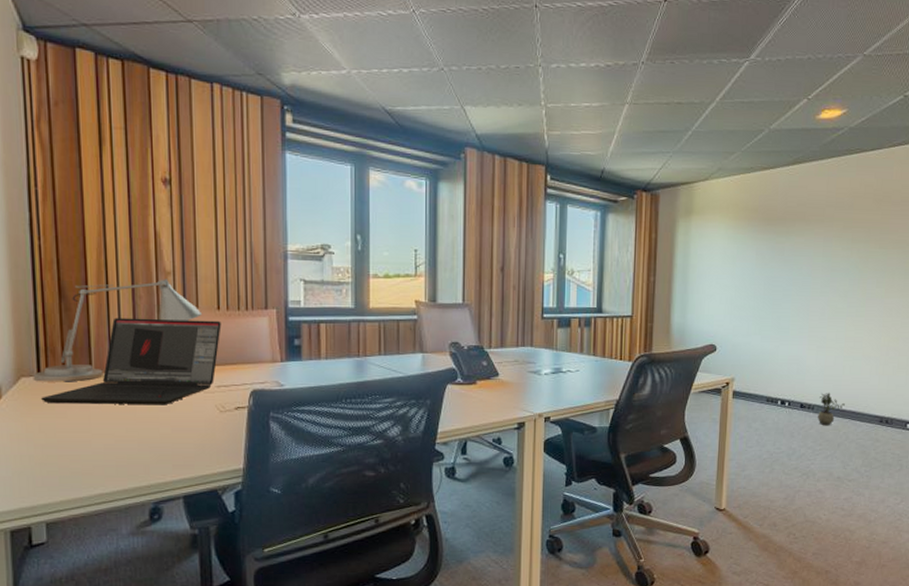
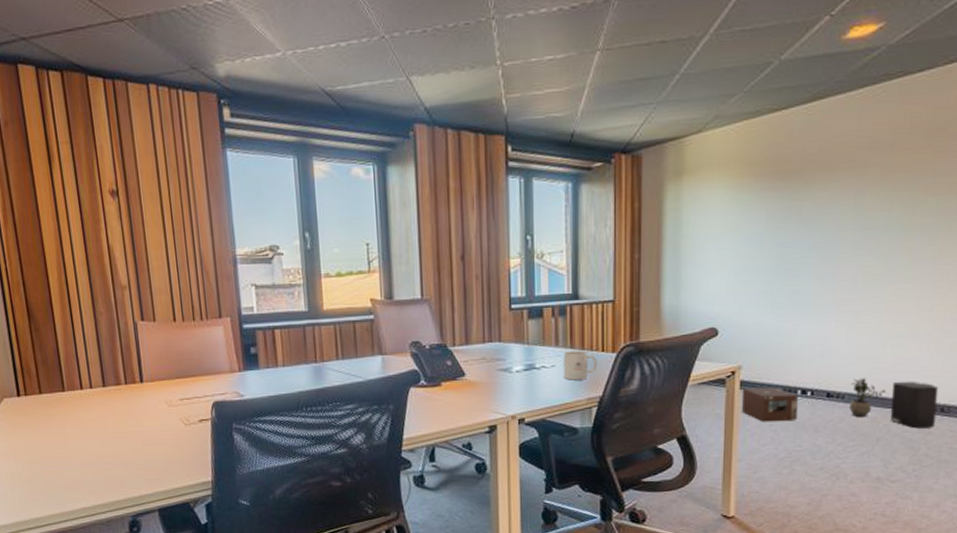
desk lamp: present [33,279,203,382] -> none [13,293,160,402]
laptop: present [40,317,222,405] -> none [22,332,179,422]
mug: none [585,358,616,384] -> present [563,350,597,380]
cardboard box: none [733,397,779,427] -> present [741,387,799,422]
pedal bin: none [848,396,884,437] -> present [890,381,939,429]

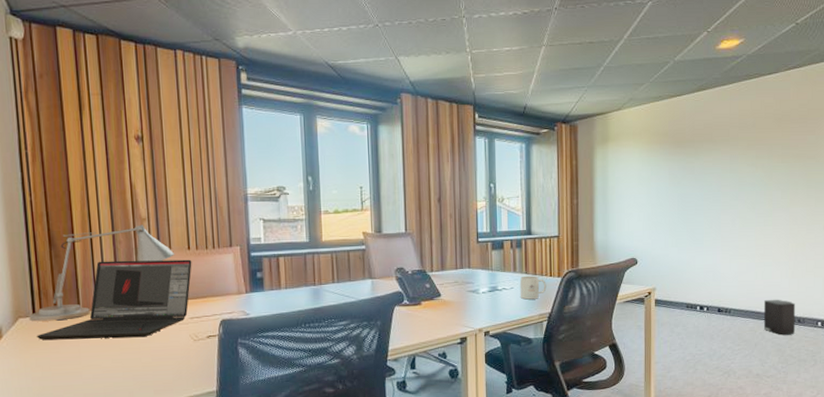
desk lamp: none [13,293,160,402] -> present [29,224,175,322]
laptop: none [22,332,179,422] -> present [36,259,192,340]
cardboard box: present [741,387,799,422] -> none [656,304,698,332]
potted plant: present [849,378,885,418] -> none [735,297,759,328]

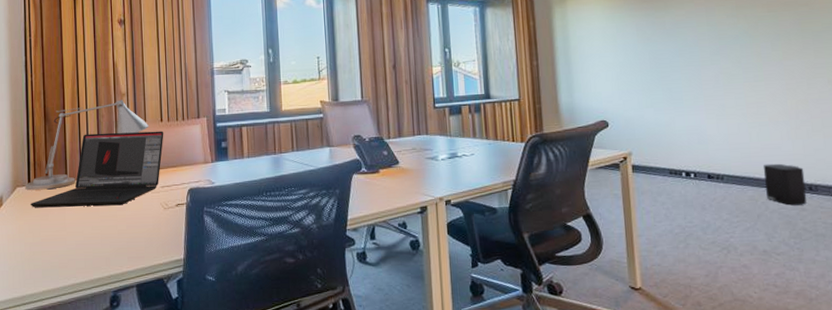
mug: present [519,275,547,300] -> none [480,141,510,167]

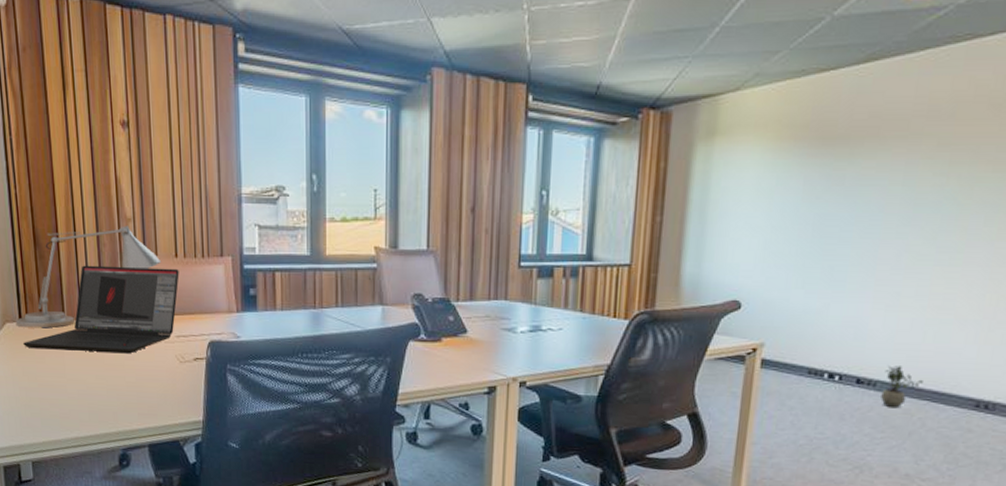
potted plant: none [727,161,758,196] -> present [880,365,923,409]
pedal bin: present [763,163,807,206] -> none [926,372,985,426]

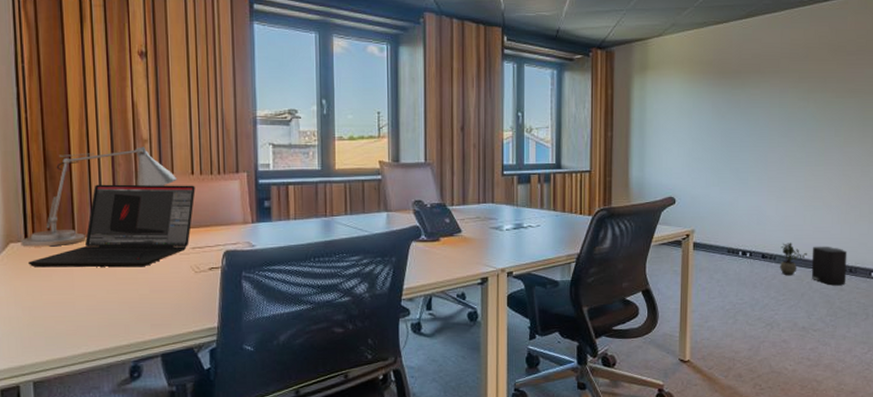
pedal bin: none [926,372,985,426] -> present [811,246,847,286]

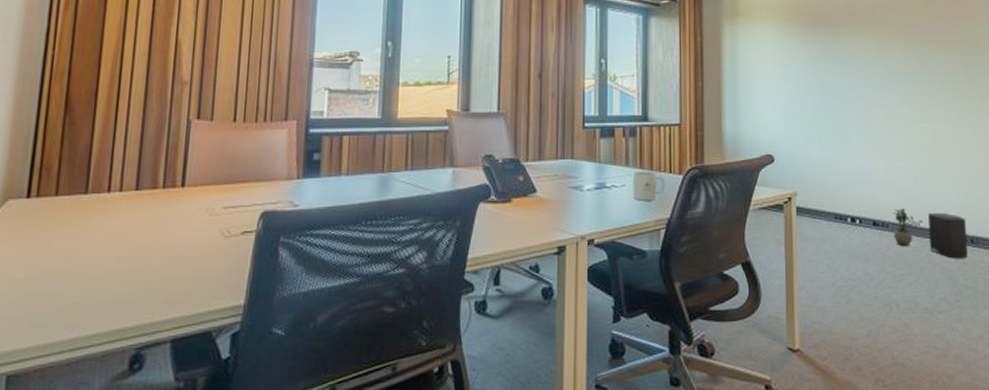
desk lamp: present [20,146,178,247] -> none [21,89,217,205]
laptop: present [27,184,195,267] -> none [25,131,236,230]
mug: none [546,213,576,239] -> present [632,171,665,201]

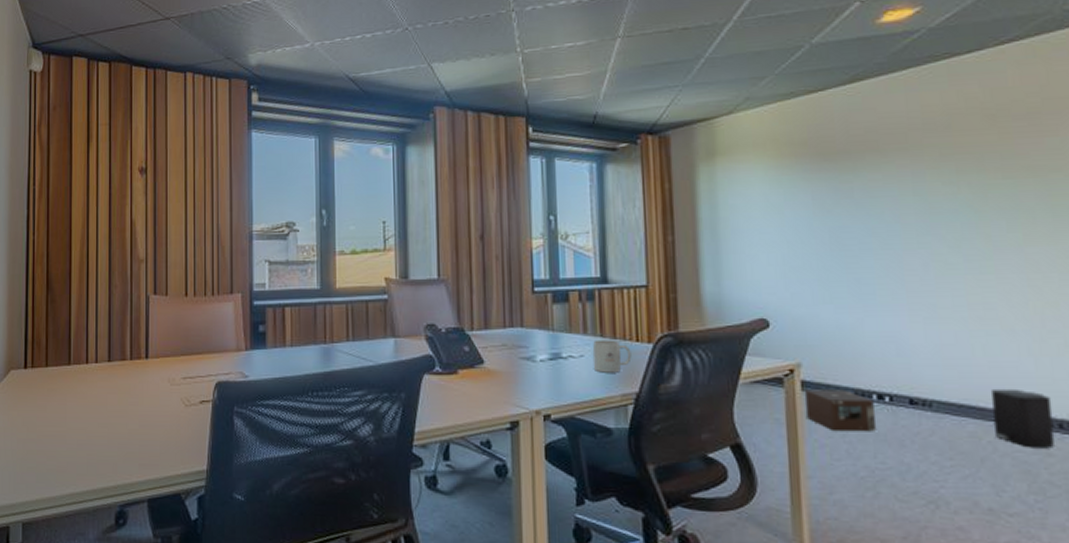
cardboard box: none [798,214,851,249] -> present [804,389,877,432]
potted plant: present [893,208,922,247] -> none [938,383,983,432]

